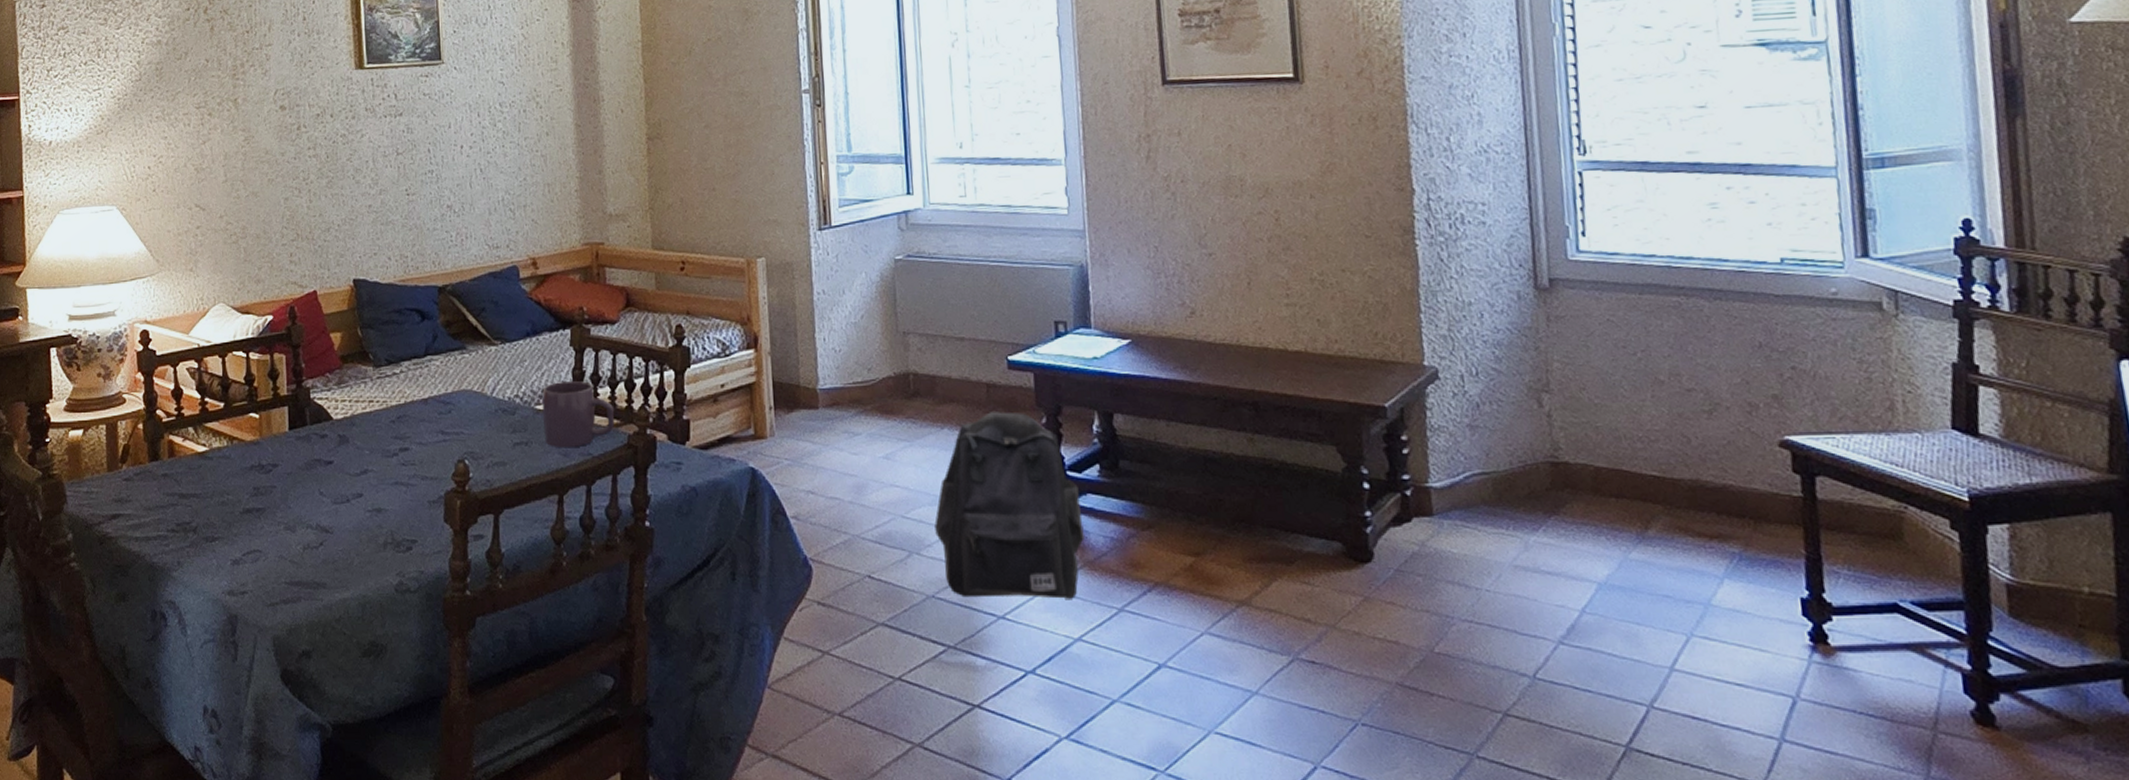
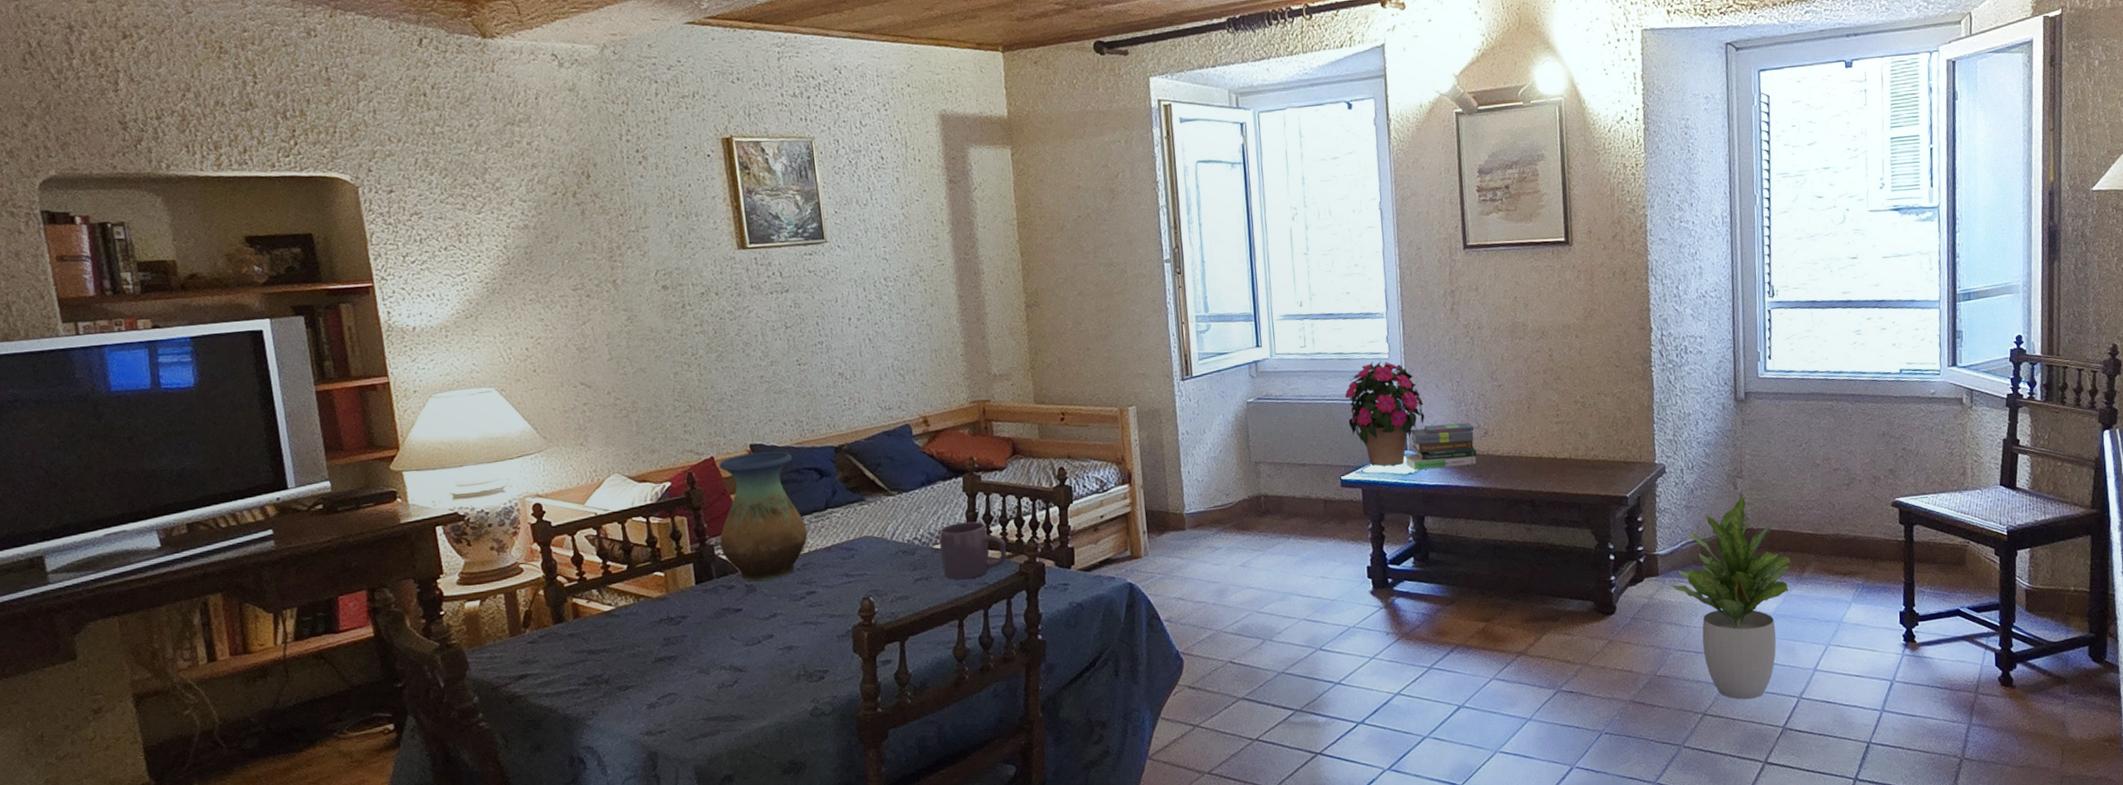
vase: none [316,288,405,431] -> present [719,451,808,582]
backpack: present [934,412,1084,599] -> none [1283,521,1402,671]
potted flower: none [1013,216,1114,347] -> present [1344,360,1425,467]
books: none [1088,298,1181,354] -> present [1404,422,1477,470]
potted plant: none [1448,415,1629,701] -> present [1669,495,1792,700]

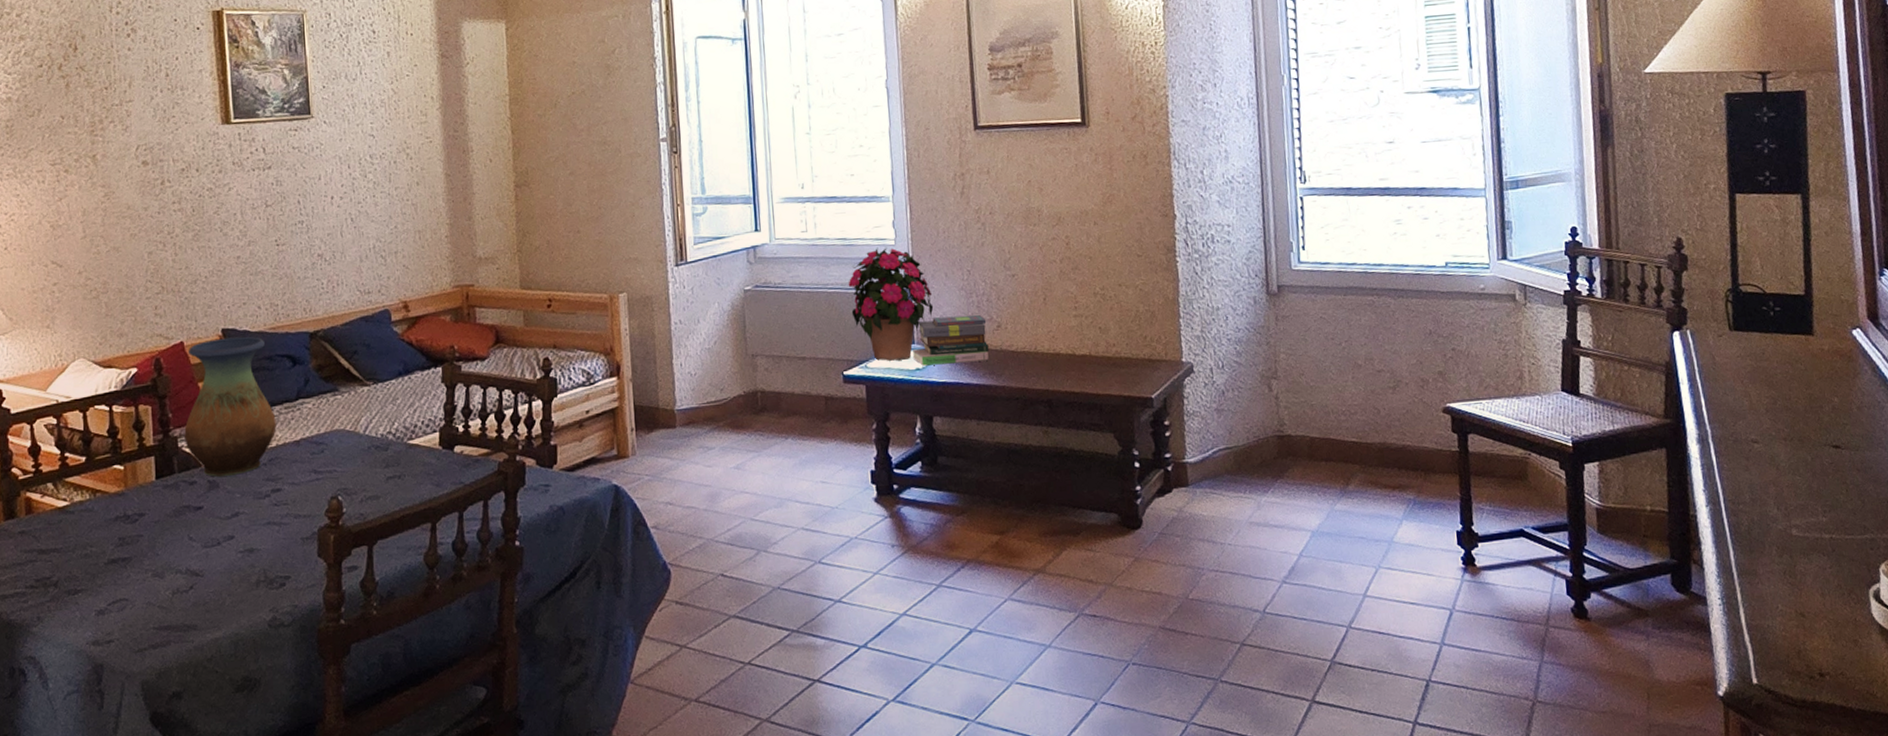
mug: present [939,521,1008,580] -> none [414,415,486,479]
potted plant: present [1669,495,1792,700] -> none [1200,397,1335,628]

